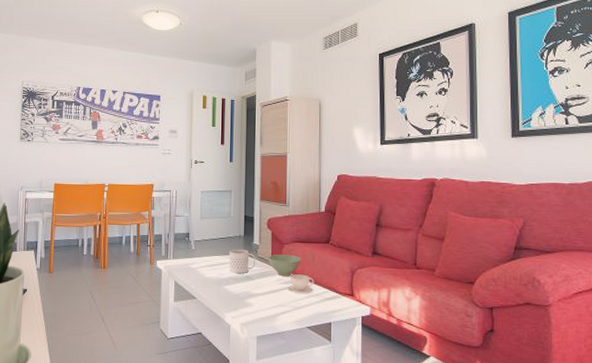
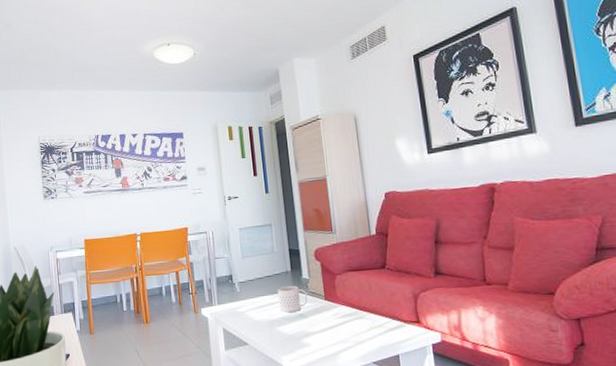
bowl: present [268,254,302,276] -> none [320,285,358,310]
teacup: present [287,274,314,294] -> none [345,305,375,327]

